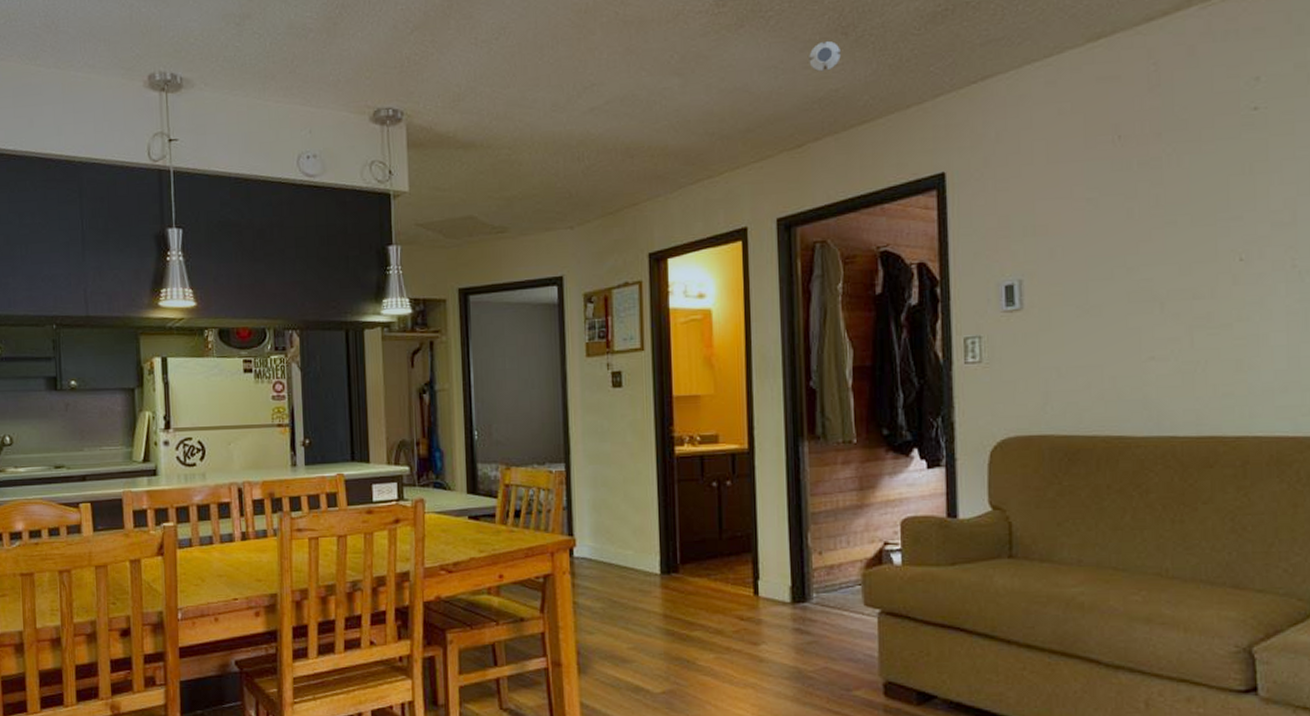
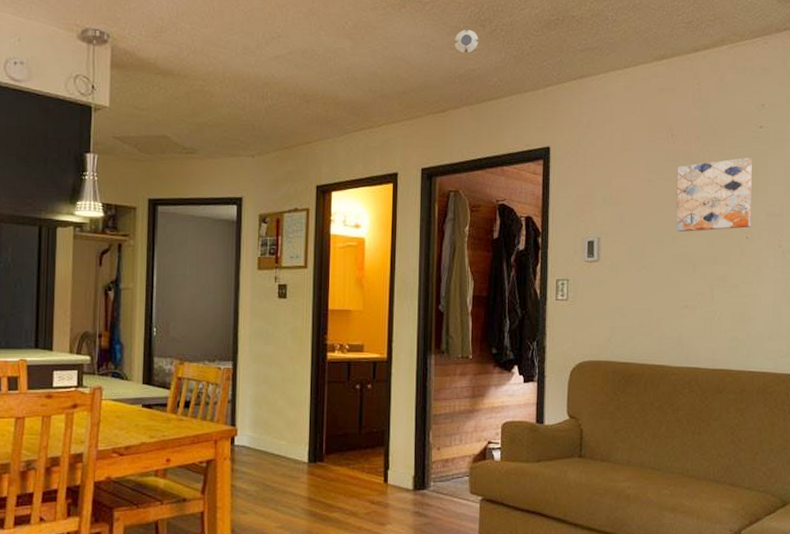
wall art: none [1129,151,1247,262] -> present [675,157,752,233]

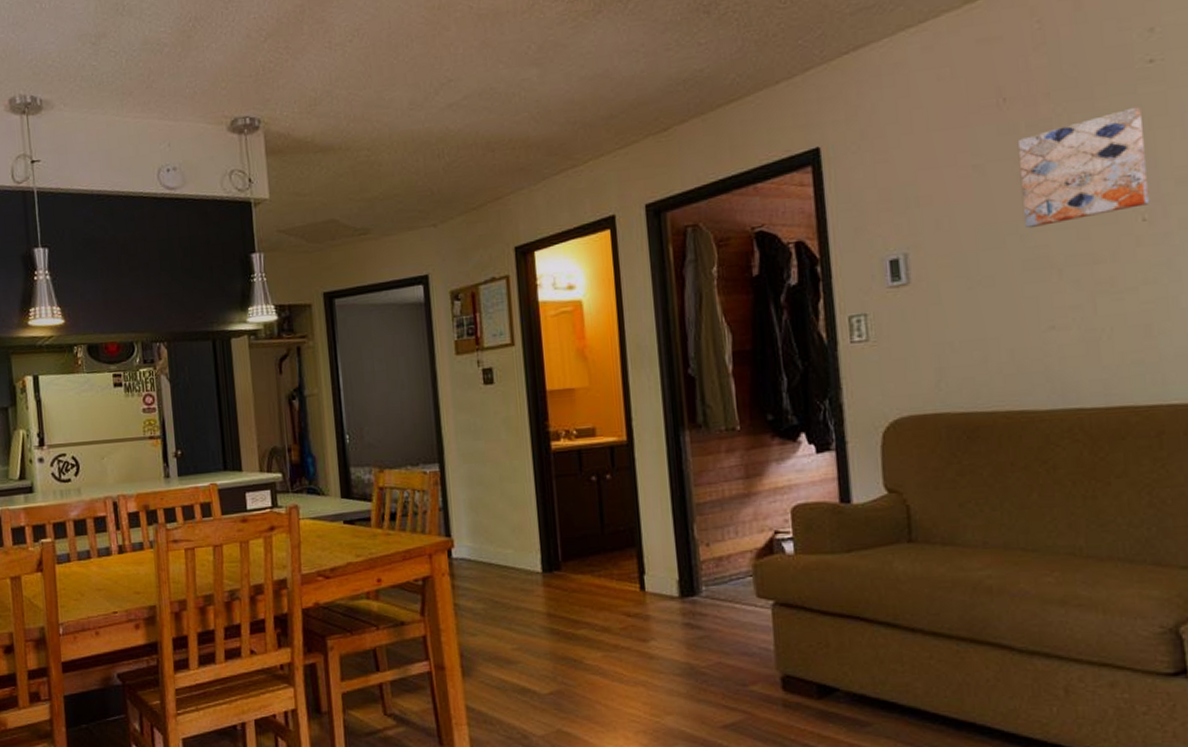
smoke detector: present [454,29,478,54] -> none [670,20,704,53]

